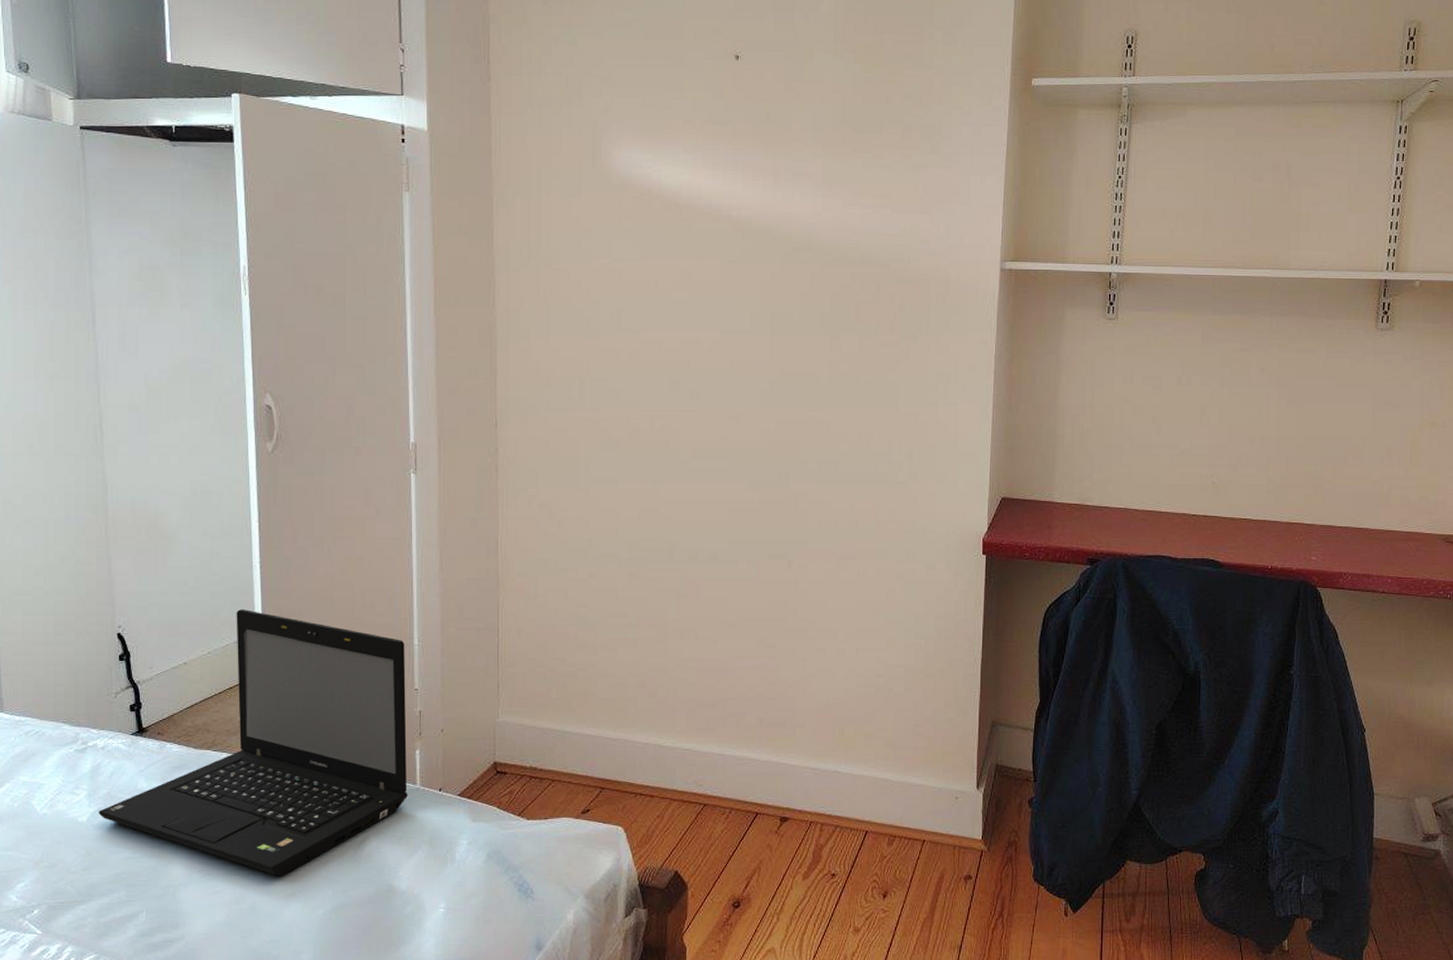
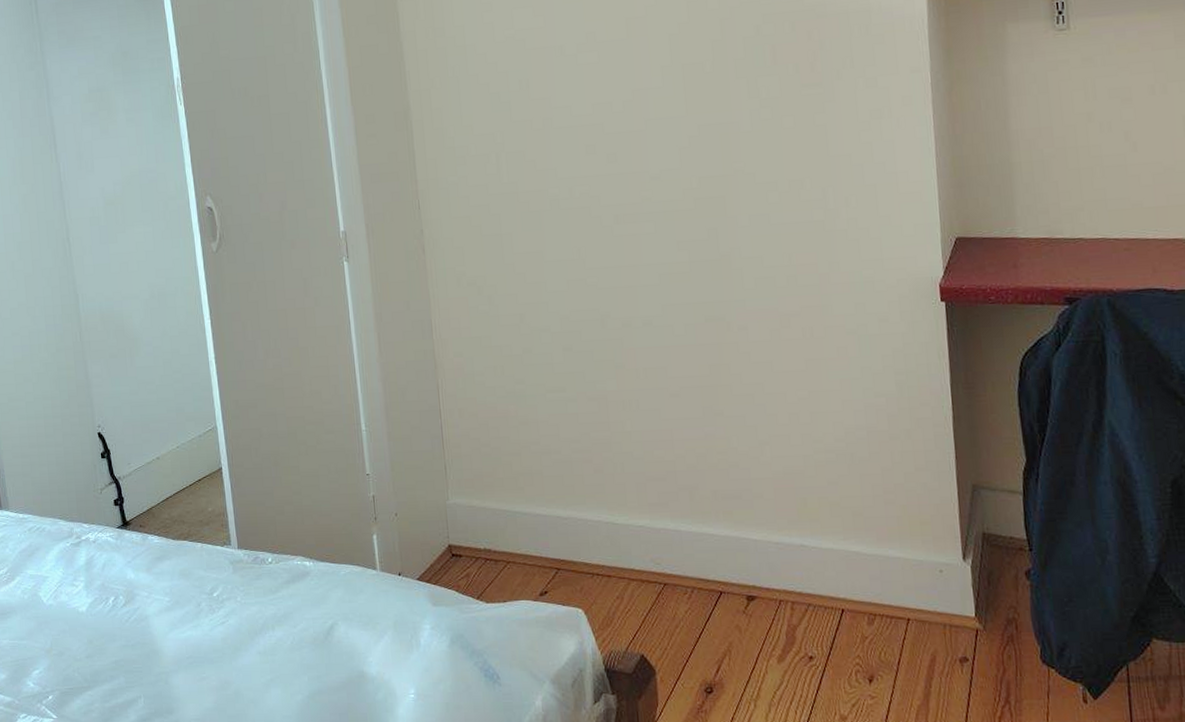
laptop: present [98,609,408,876] -> none [95,404,369,663]

